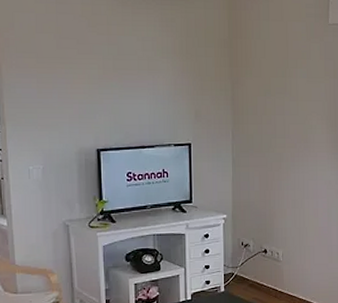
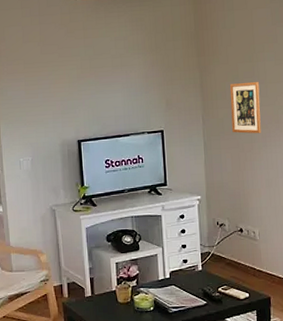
picture frame: none [261,98,291,153] -> present [229,81,261,134]

